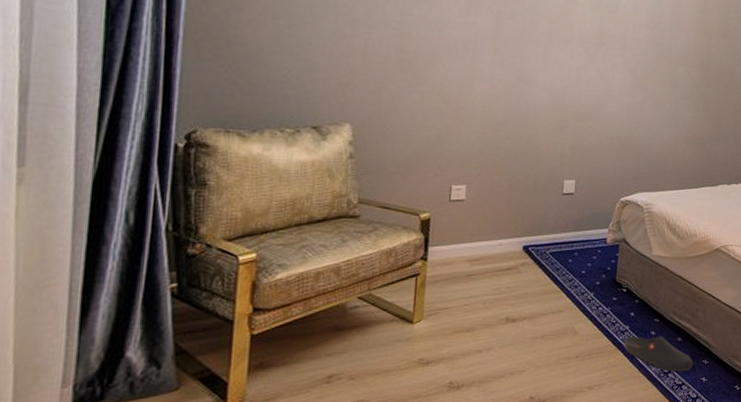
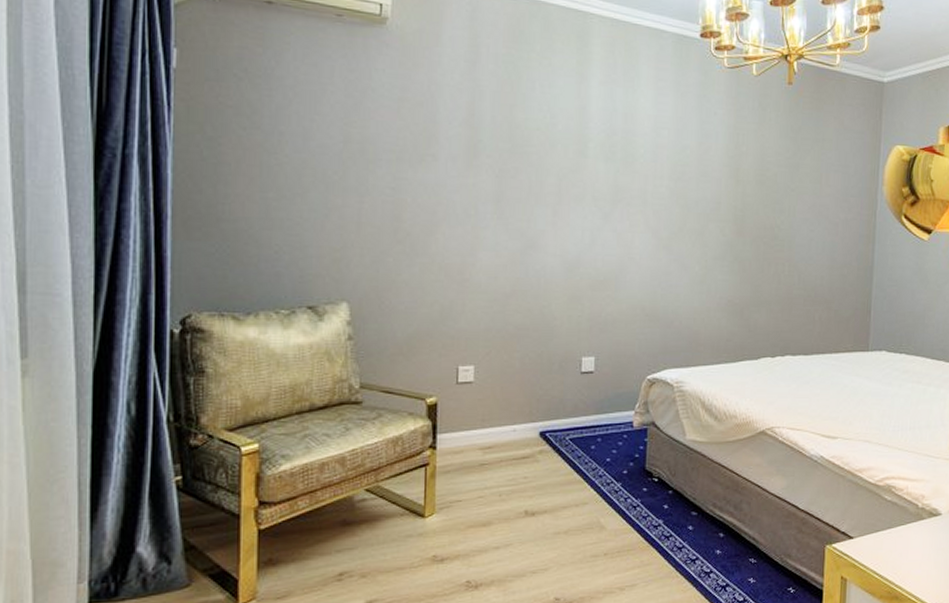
slipper: present [623,336,693,372] -> none [657,531,739,572]

